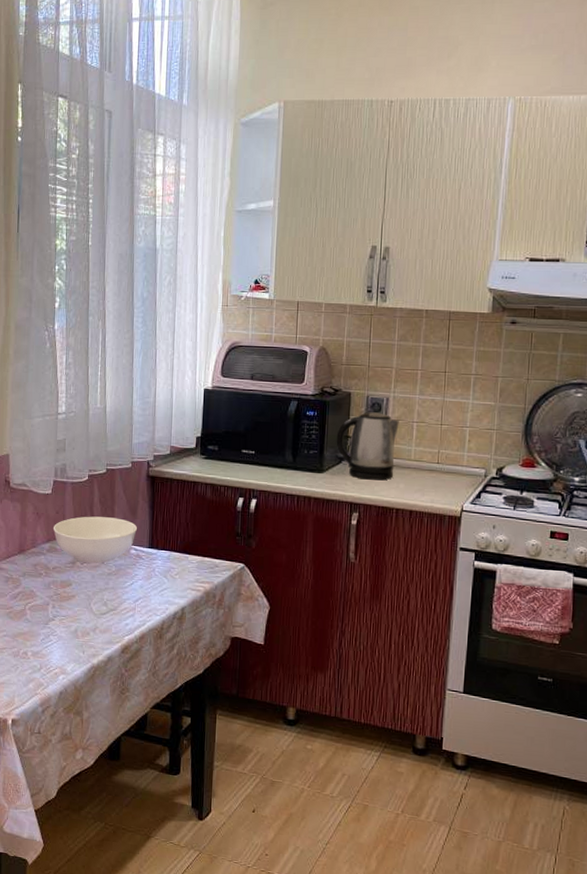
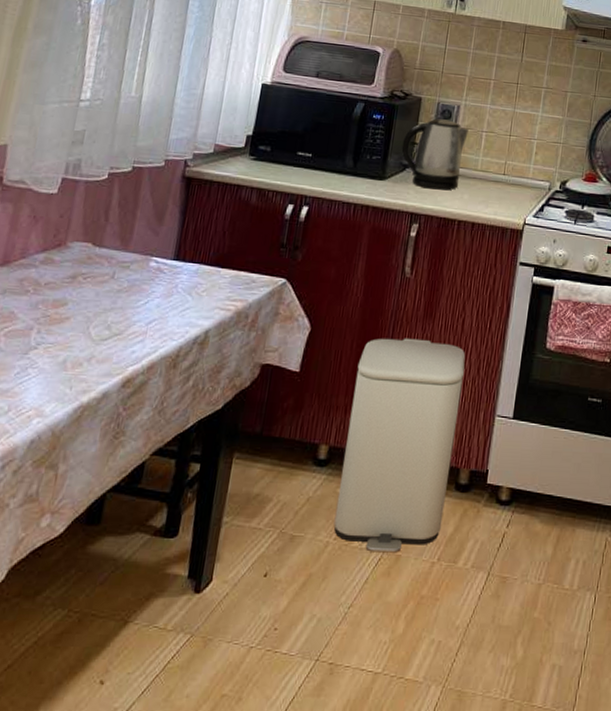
bowl: present [52,516,138,564] -> none [52,221,163,279]
pedal bin: none [306,616,414,803] -> present [333,338,466,553]

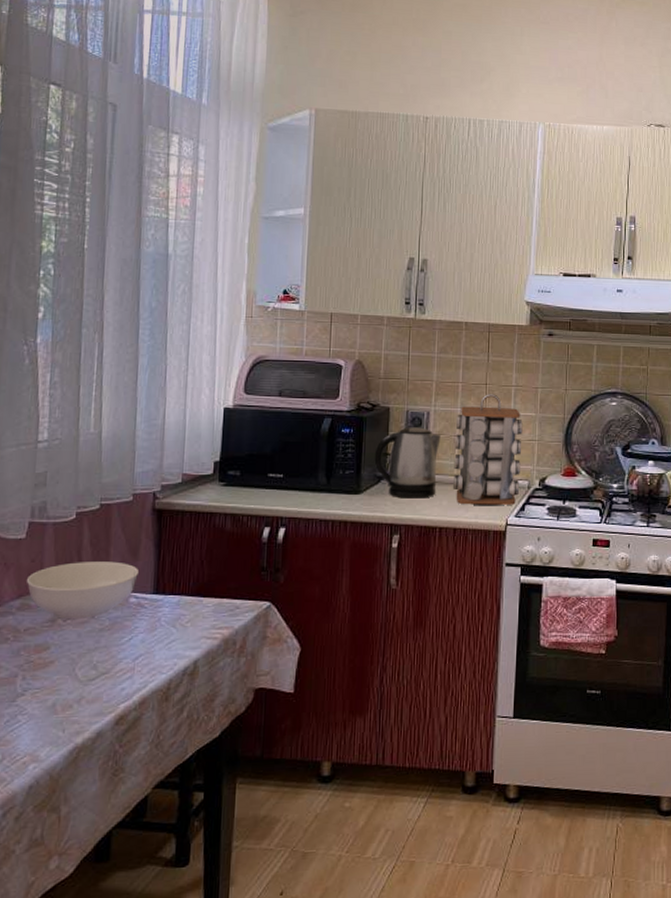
bowl: none [52,221,163,279] -> present [26,561,140,620]
pedal bin: present [333,338,466,553] -> none [344,648,461,861]
spice rack: none [474,93,550,205] -> present [452,394,523,506]

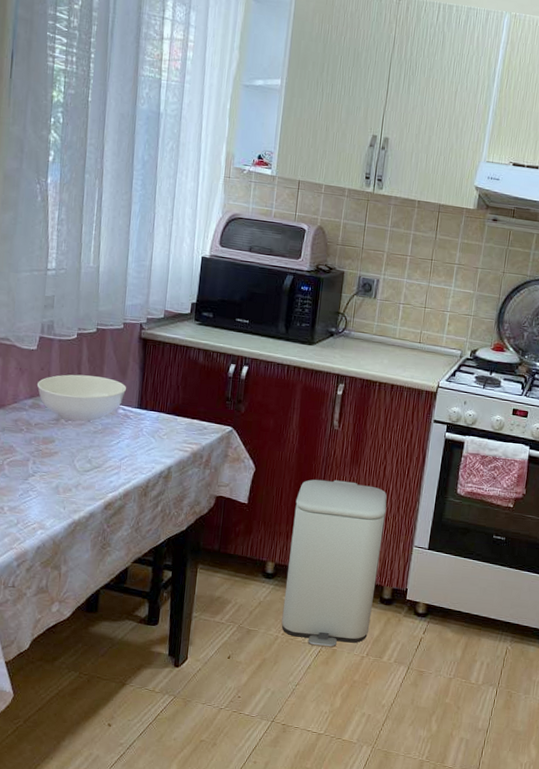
pedal bin: none [344,648,461,861] -> present [281,479,387,648]
kettle: present [374,427,441,499] -> none [327,291,387,356]
spice rack: present [452,394,523,506] -> none [393,269,462,370]

